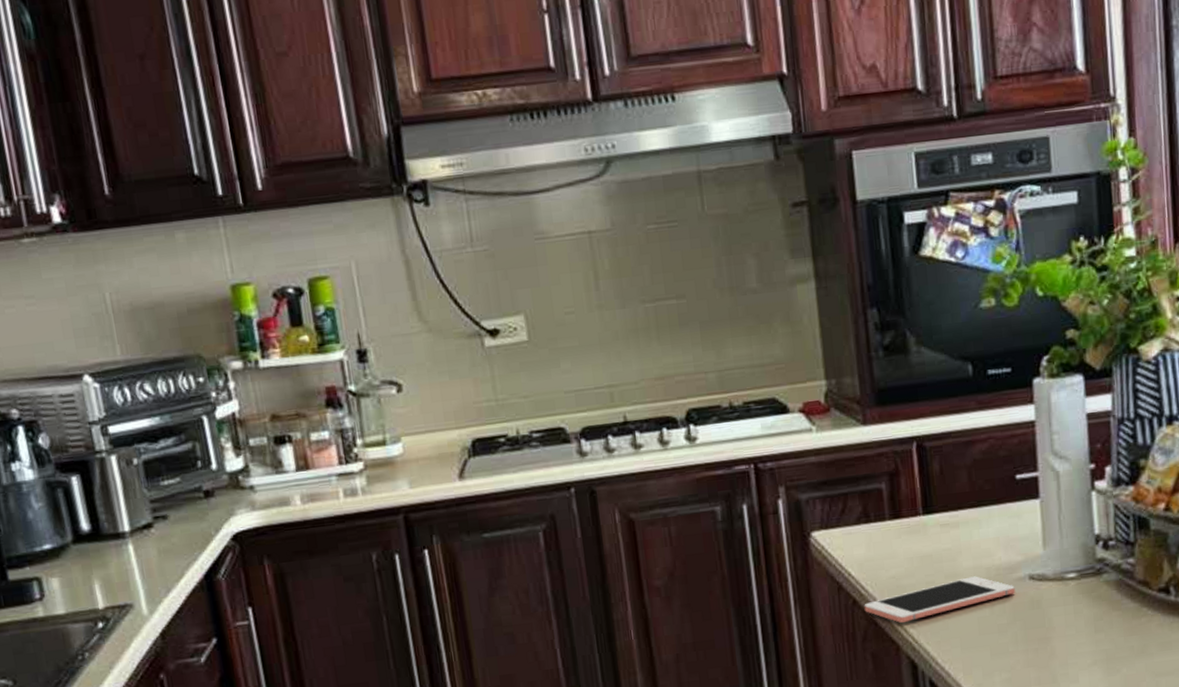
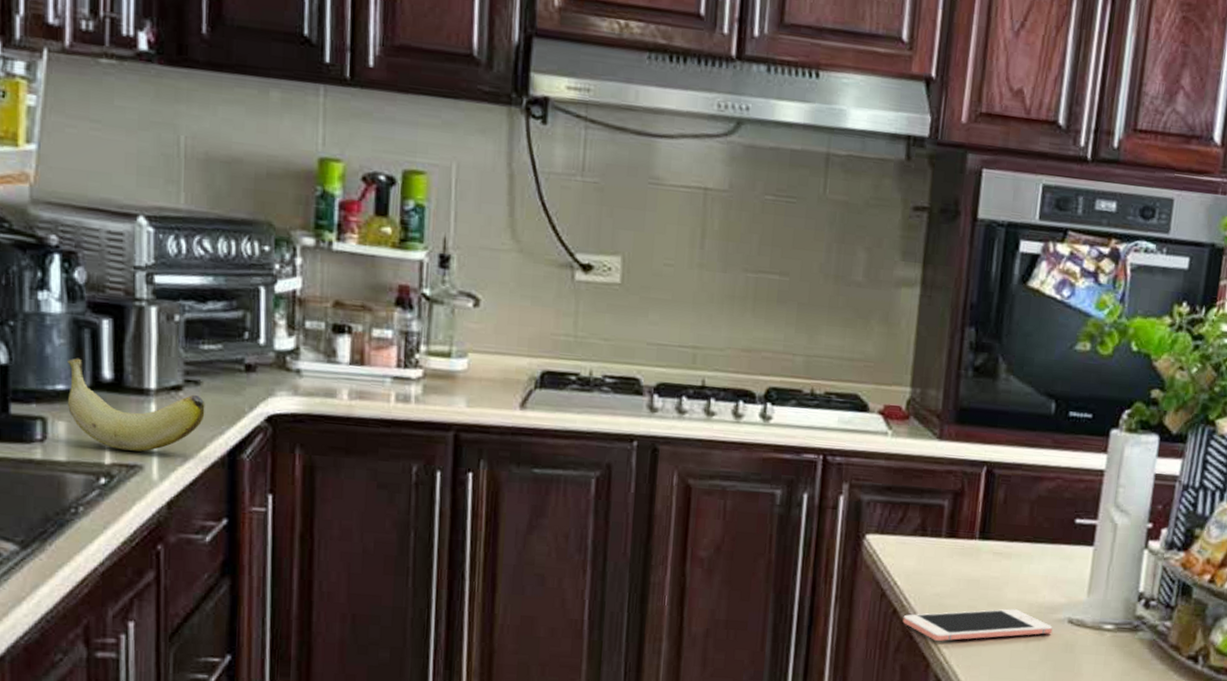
banana: none [49,517,178,594] -> present [68,358,205,452]

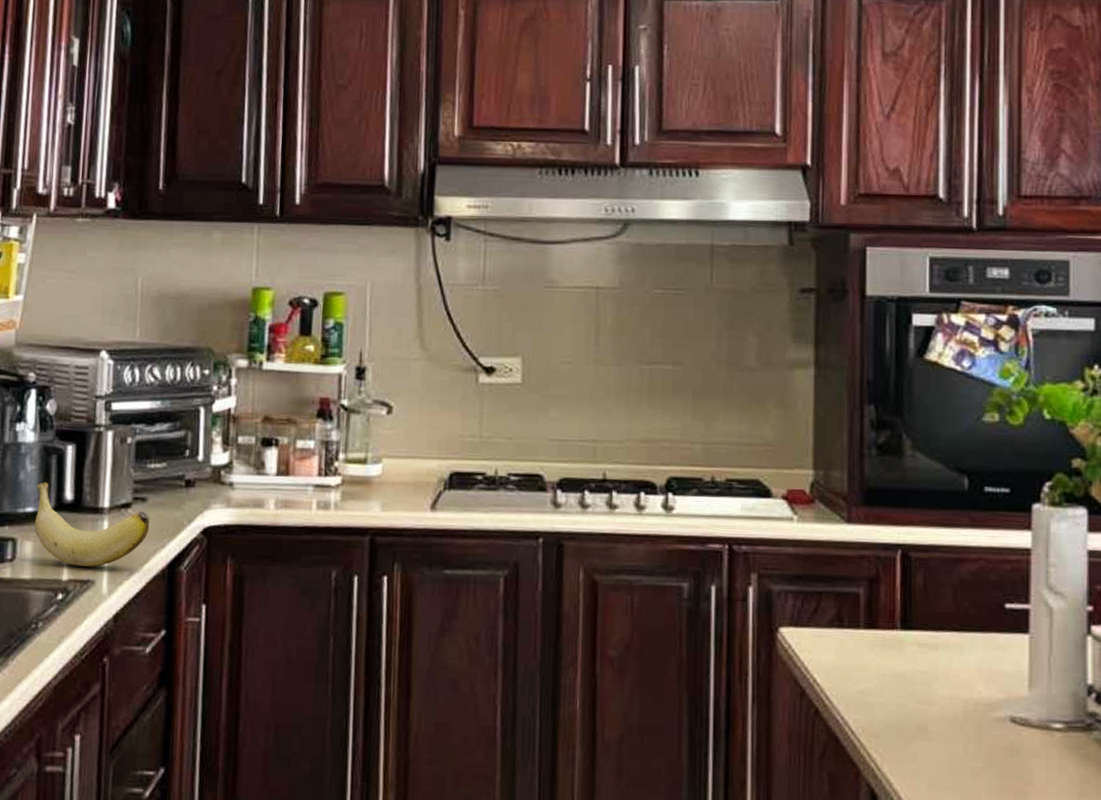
cell phone: present [902,609,1053,642] -> none [826,707,993,746]

